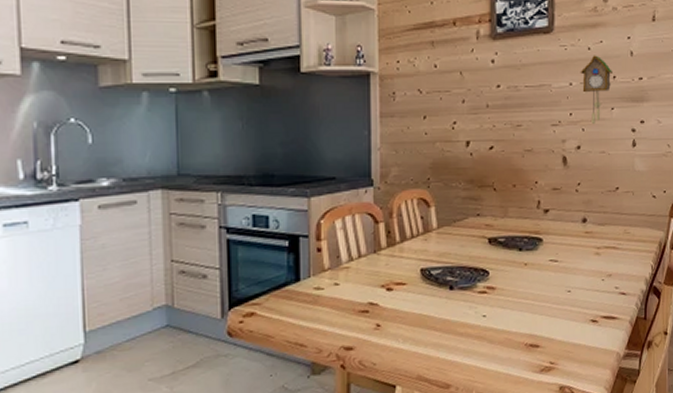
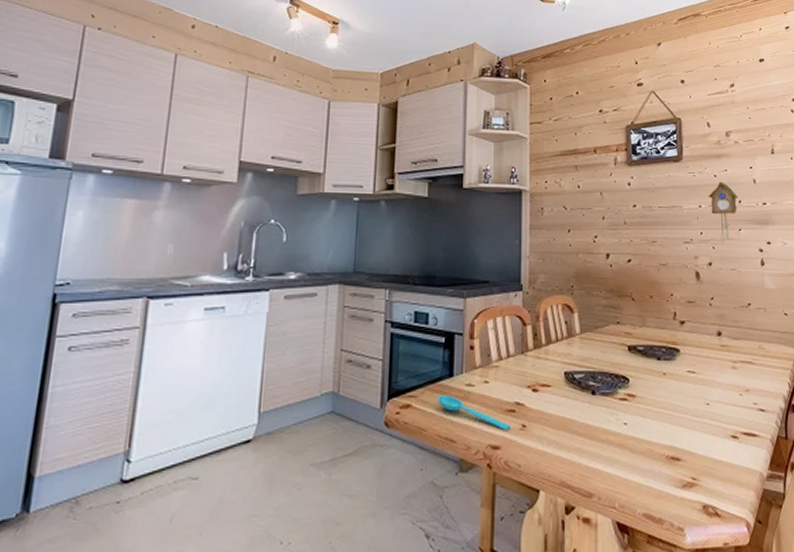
spoon: none [284,300,365,332] -> present [438,395,512,431]

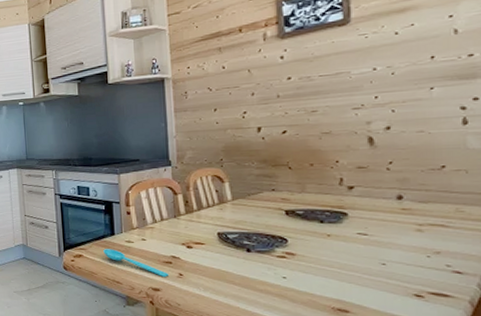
cuckoo clock: present [708,181,738,244] -> none [386,38,429,106]

